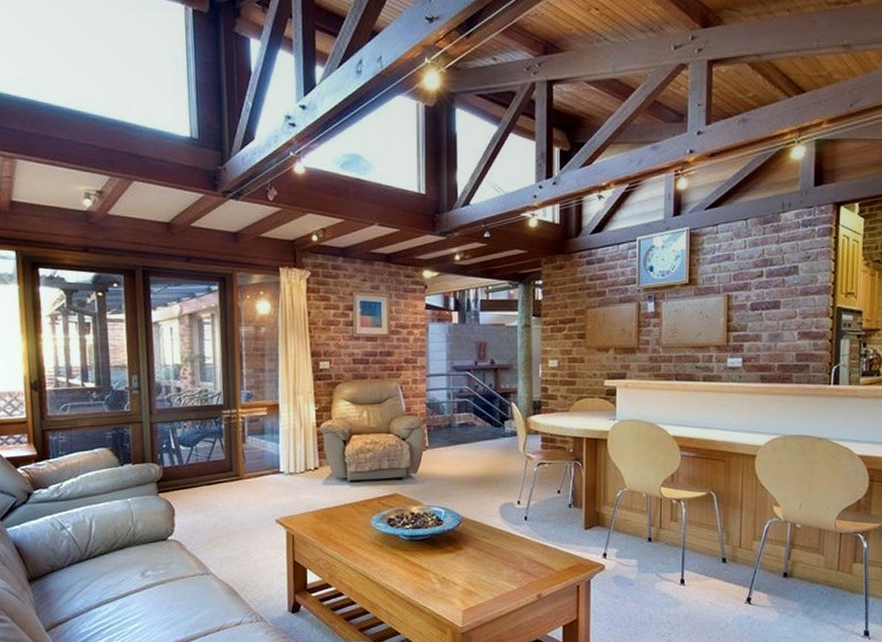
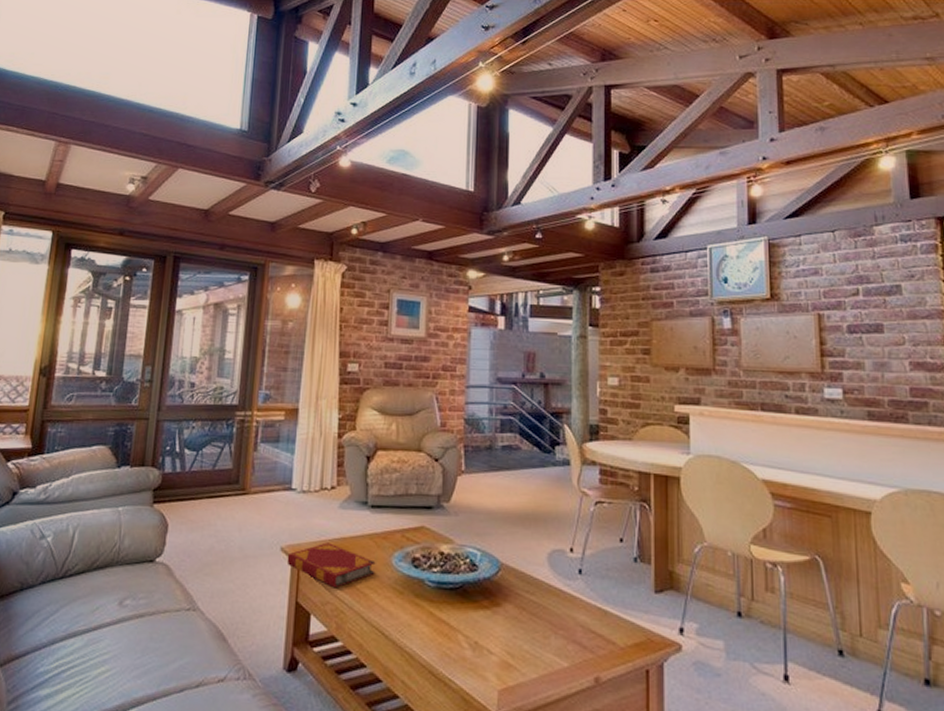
hardback book: none [282,513,358,548] -> present [287,542,376,588]

